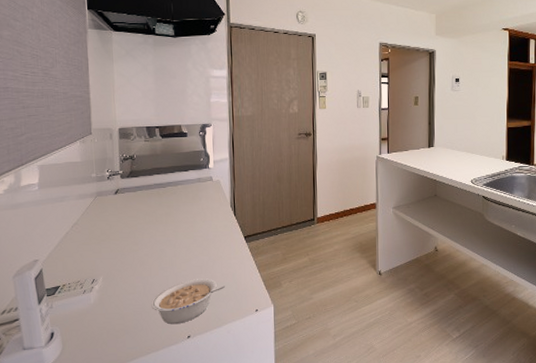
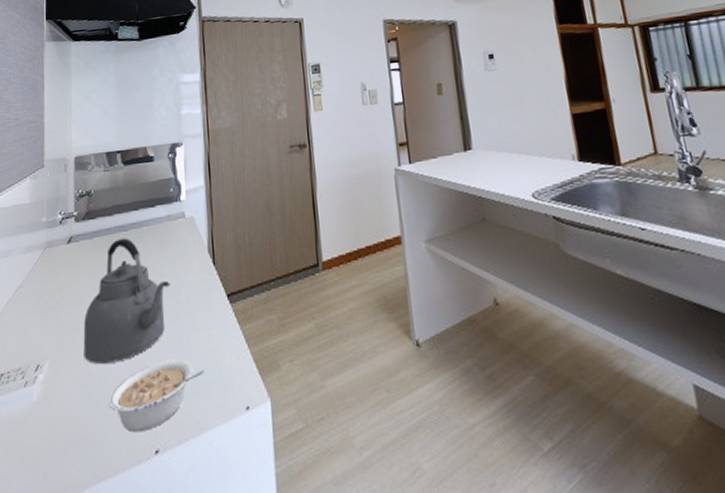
kettle: none [130,193,200,281] -> present [83,238,171,365]

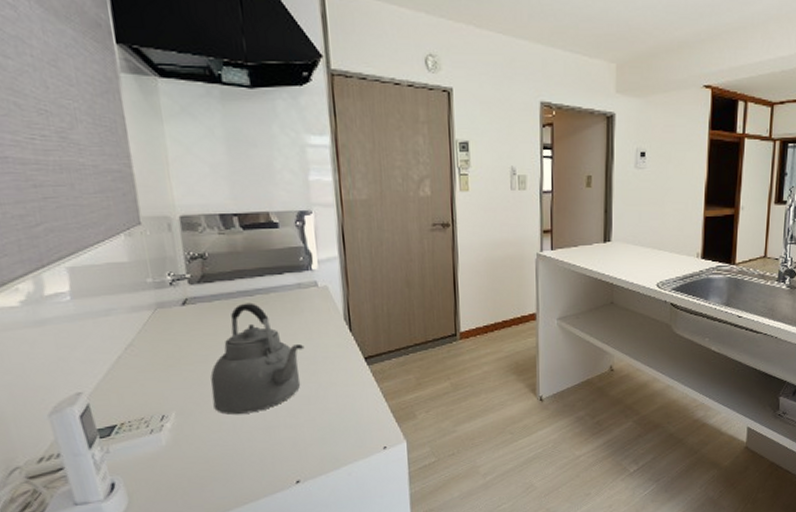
legume: present [108,359,204,433] -> none [244,410,342,468]

